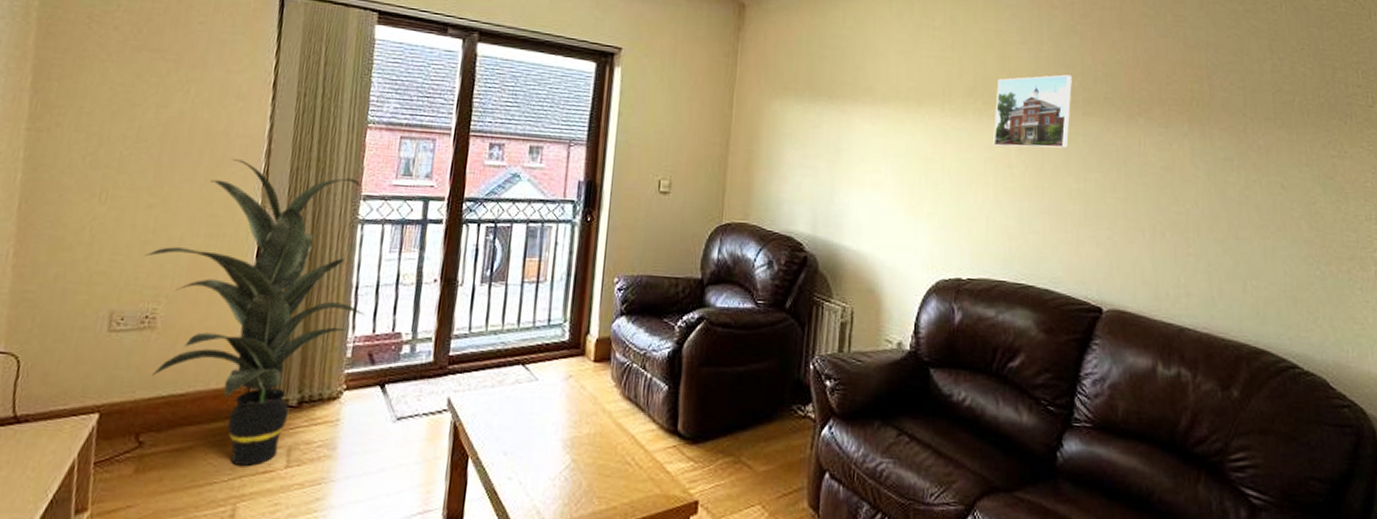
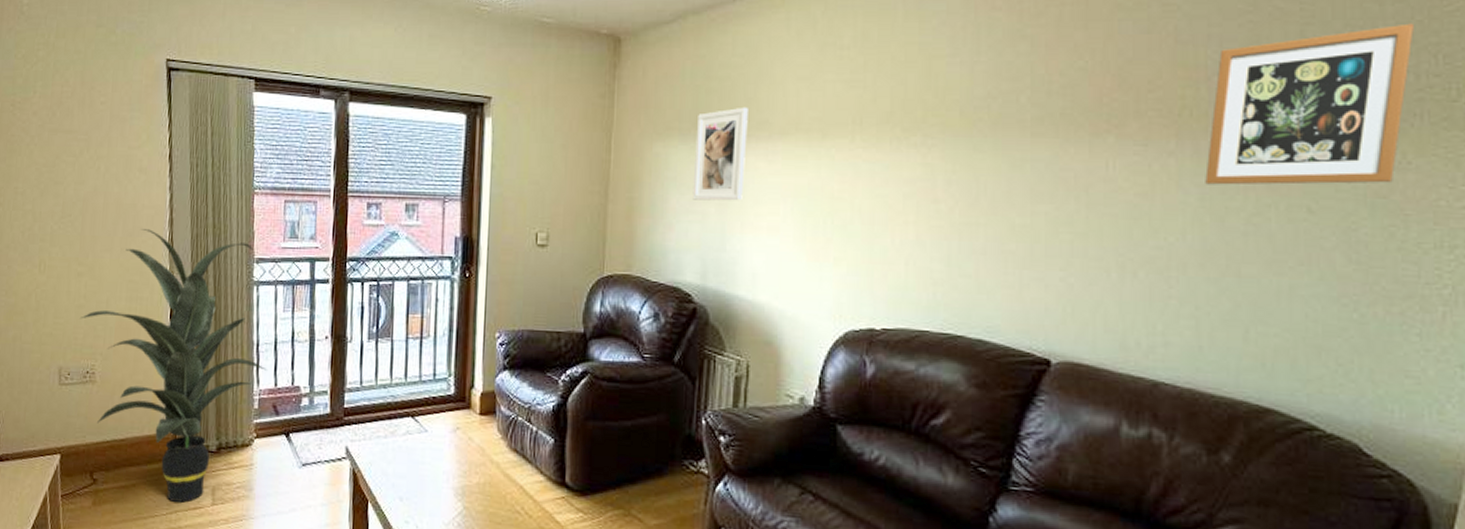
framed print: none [805,73,856,159] -> present [692,106,748,201]
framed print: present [993,74,1072,149] -> none [915,89,1018,180]
picture frame: none [1210,45,1342,167] -> present [1205,23,1414,185]

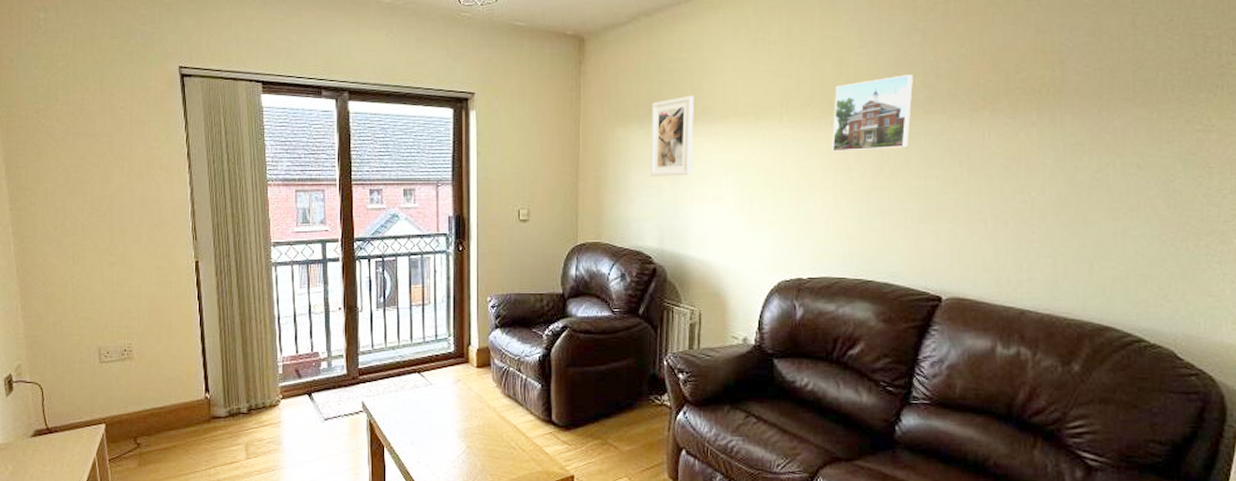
indoor plant: present [80,229,267,503] -> none [115,221,289,459]
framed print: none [915,89,1018,180] -> present [832,74,913,153]
picture frame: present [1205,23,1414,185] -> none [1060,12,1217,149]

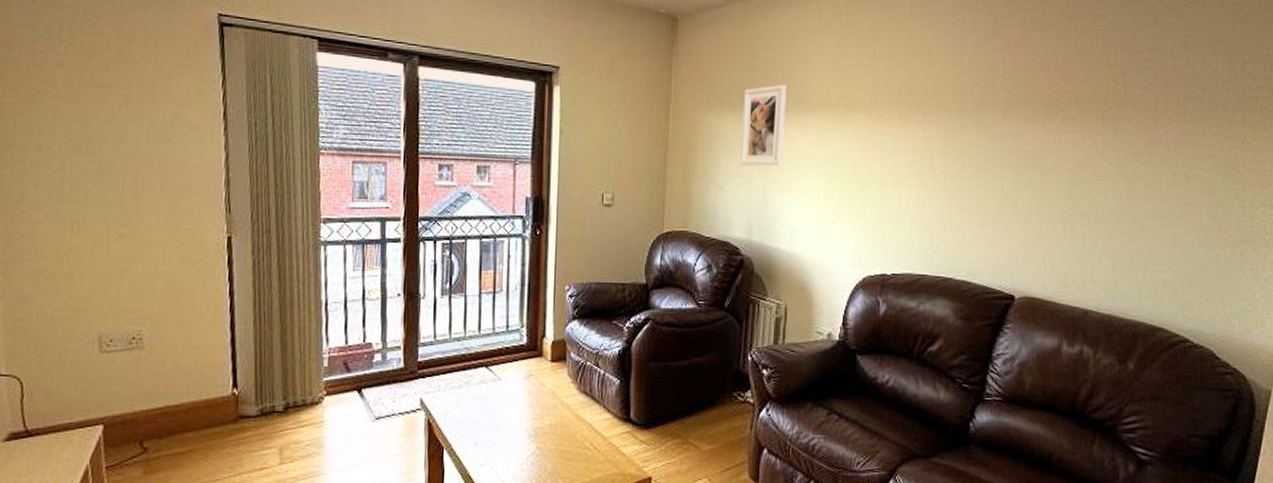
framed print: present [832,74,913,153] -> none [918,78,994,151]

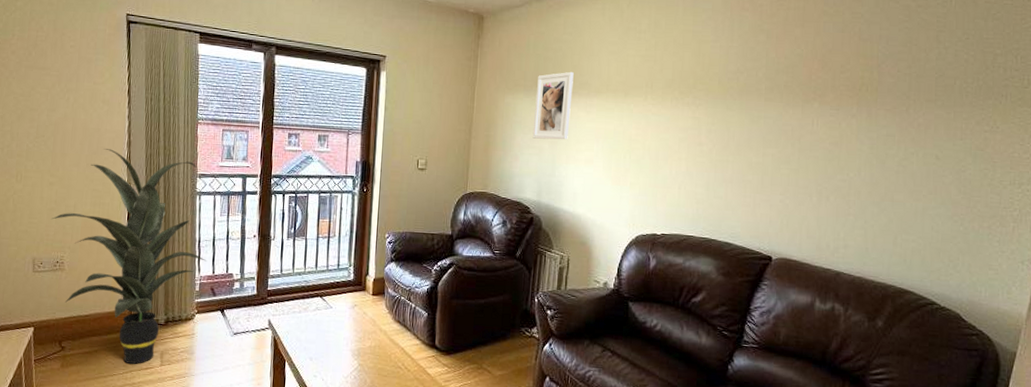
indoor plant: none [124,189,337,464] -> present [52,149,207,364]

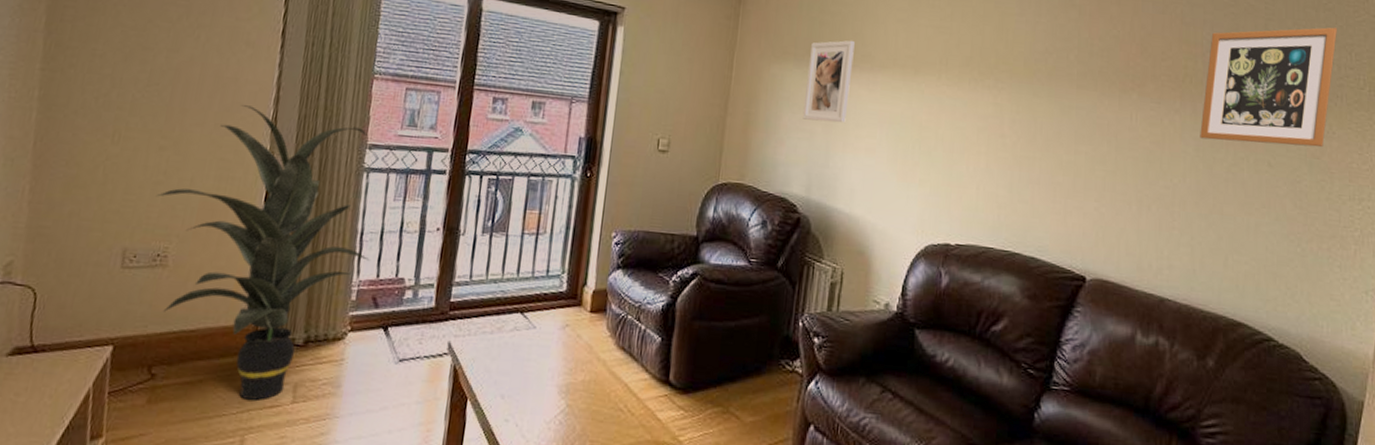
picture frame: none [874,34,1004,141] -> present [1200,27,1337,148]

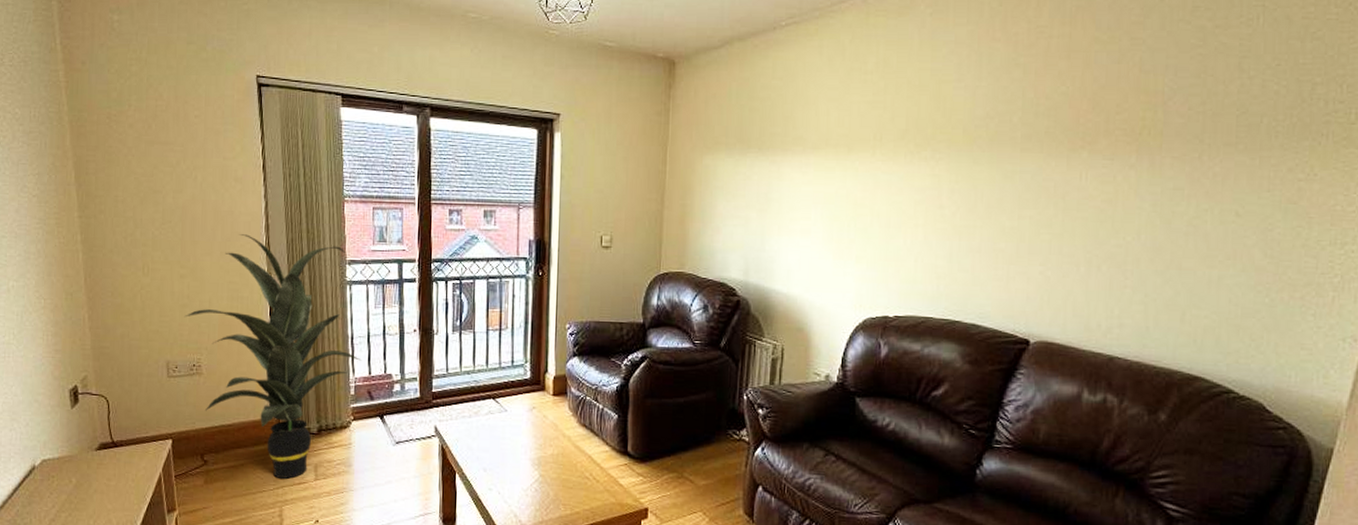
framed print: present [802,40,855,124] -> none [737,124,785,208]
picture frame: present [1200,27,1337,148] -> none [1158,58,1326,193]

